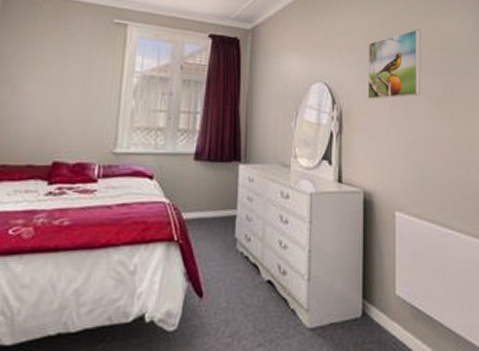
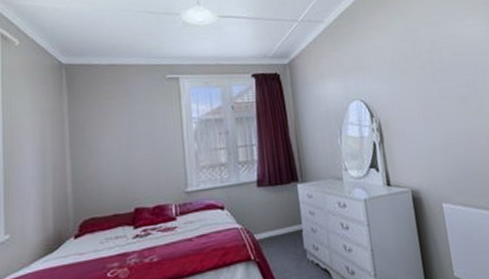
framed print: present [367,29,421,99] -> none [394,38,448,108]

